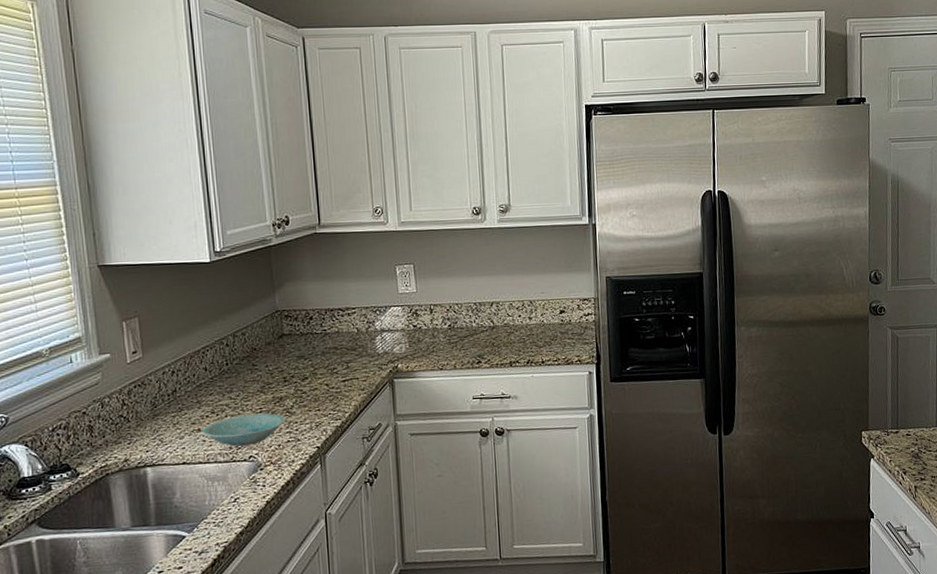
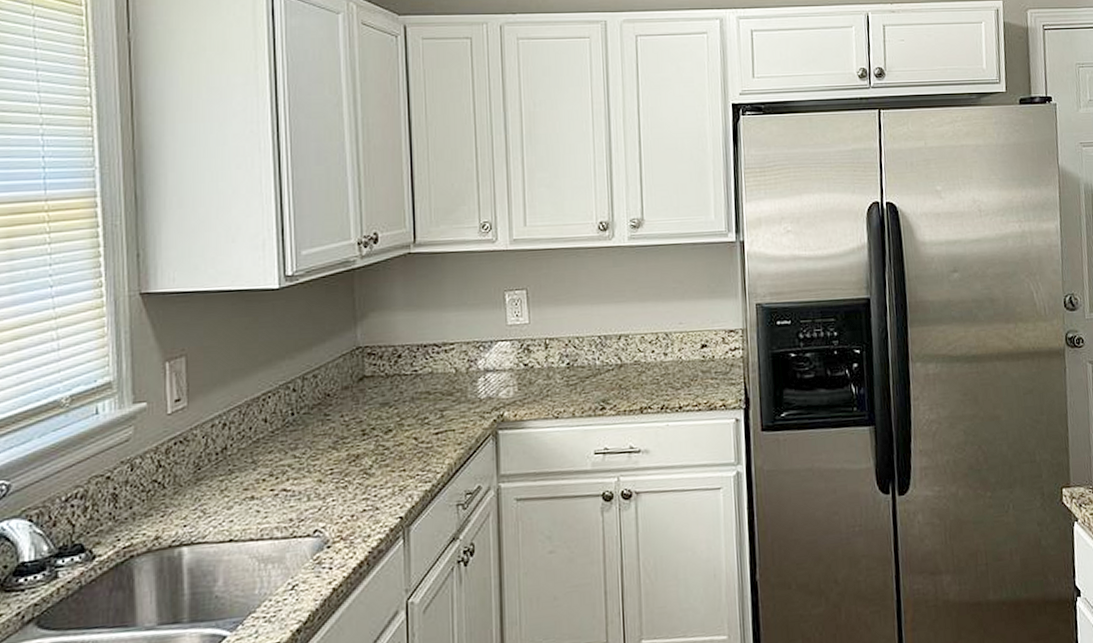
bowl: present [202,413,286,447] -> none [256,475,362,519]

